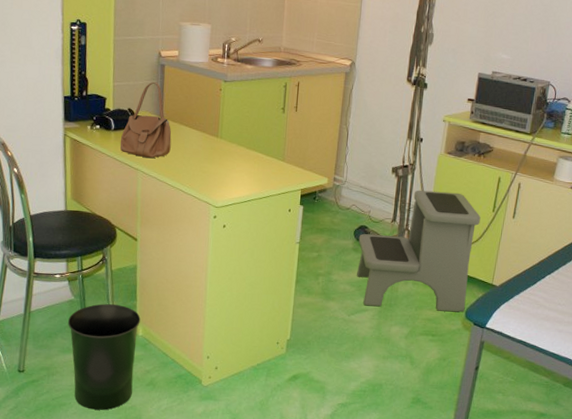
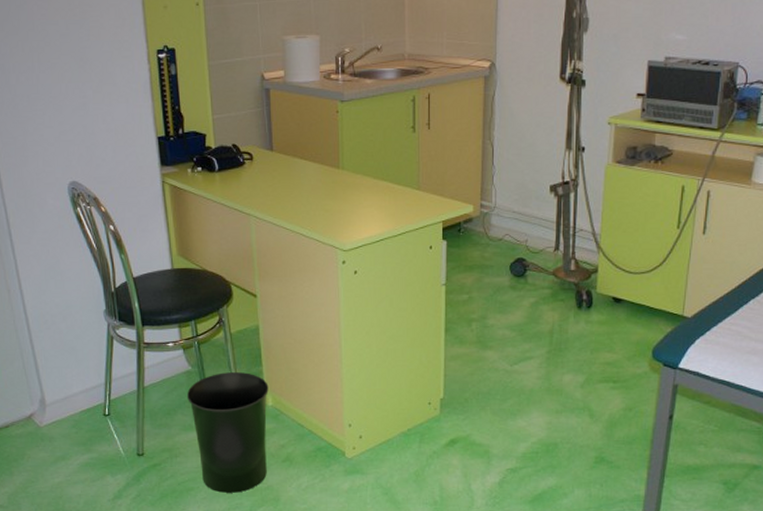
handbag: present [120,82,172,159] -> none [226,110,286,200]
step stool: present [357,190,481,313] -> none [516,209,663,353]

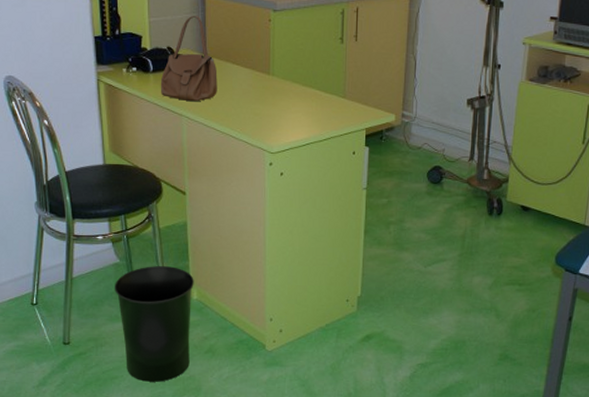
handbag: none [226,110,286,200] -> present [160,15,218,102]

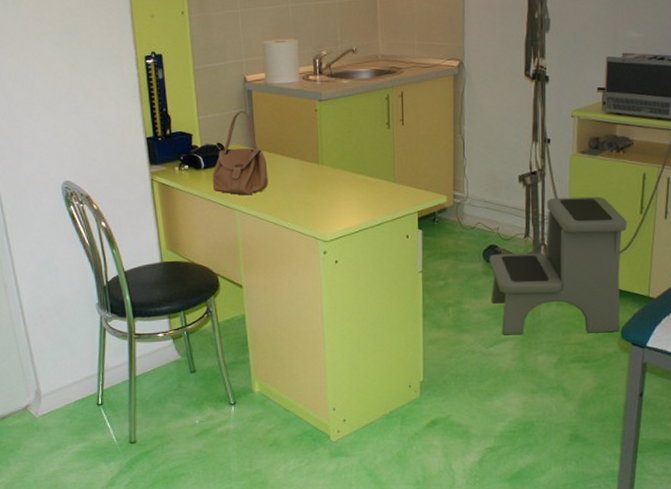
waste bin: present [115,266,194,382] -> none [177,360,255,478]
step stool: none [432,123,569,258] -> present [489,196,627,335]

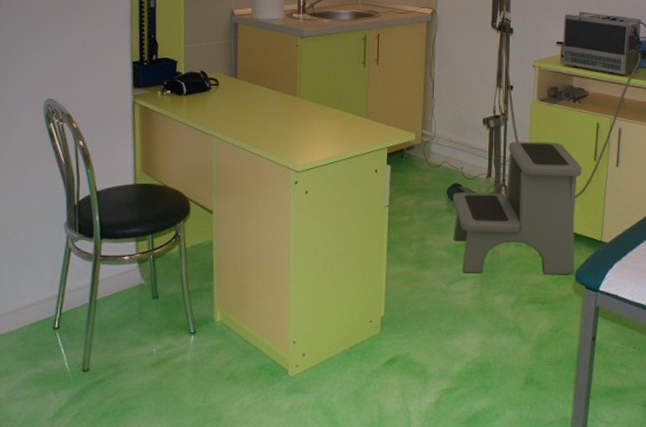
handbag: present [212,110,268,196] -> none [192,41,247,123]

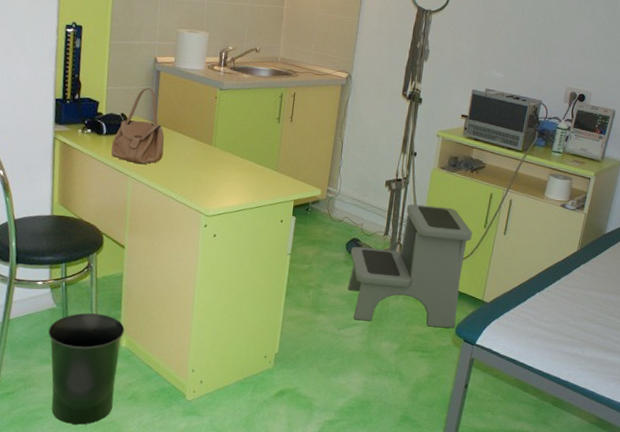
waste bin: none [138,287,218,412] -> present [48,313,125,425]
handbag: none [192,41,247,123] -> present [111,87,165,165]

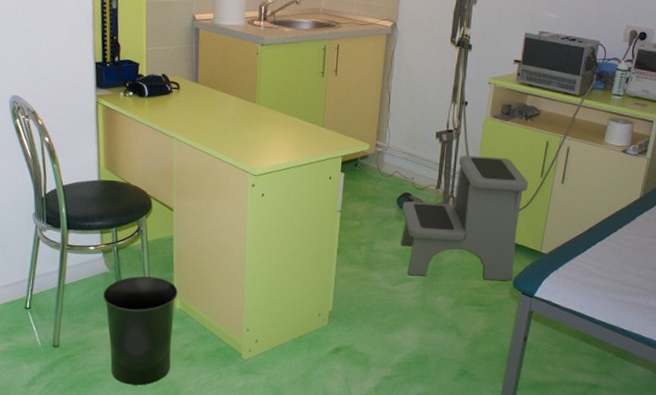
handbag: present [111,87,165,165] -> none [154,46,208,126]

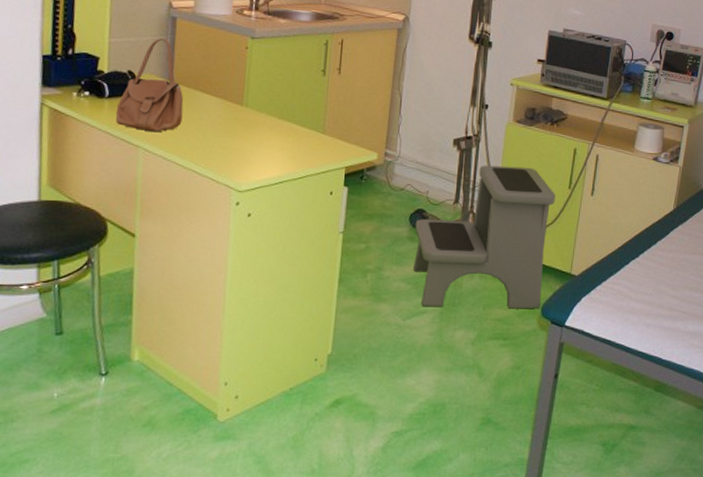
waste bin: present [103,276,178,385] -> none [36,321,137,465]
handbag: none [154,46,208,126] -> present [115,38,184,132]

